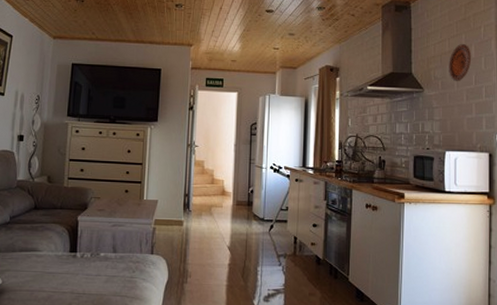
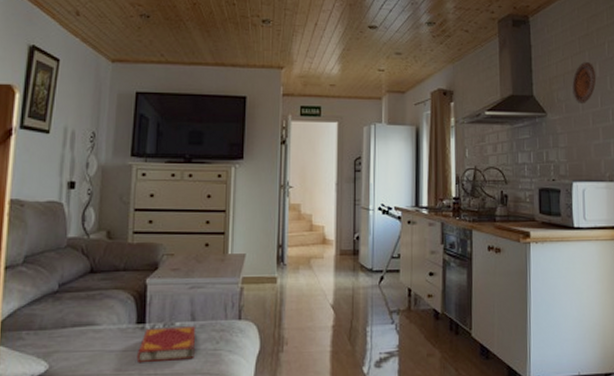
hardback book: none [69,256,116,284] -> present [136,326,195,364]

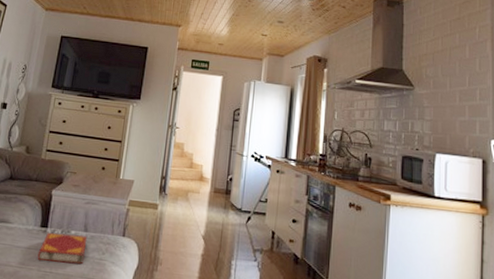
decorative plate: present [572,61,597,105] -> none [441,43,466,82]

